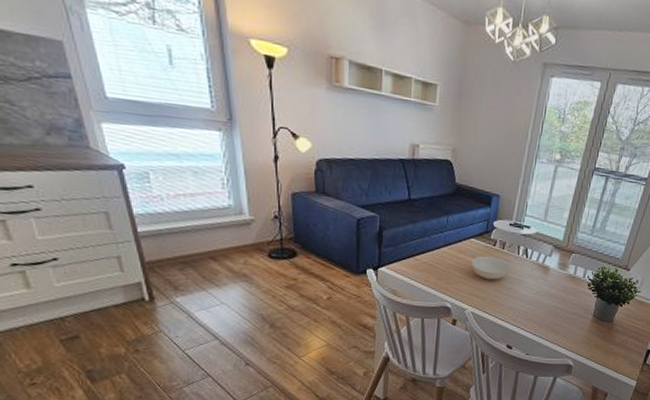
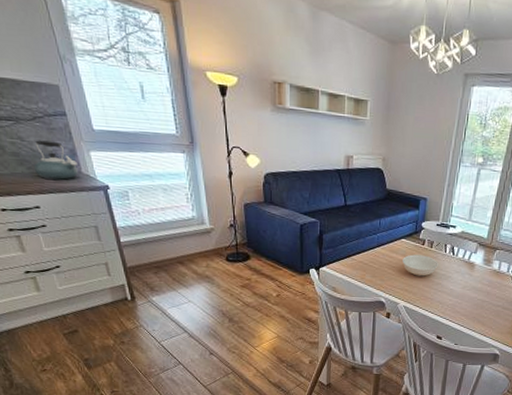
kettle: none [26,105,85,156] -> present [33,140,78,181]

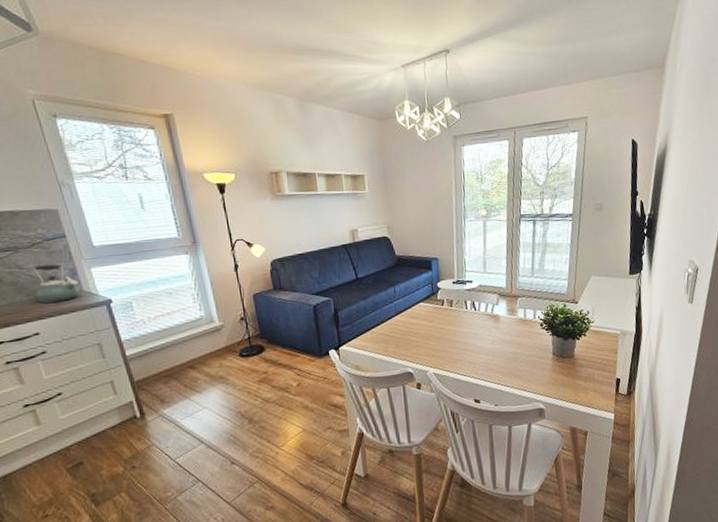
bowl: present [402,254,438,276] -> none [424,315,462,339]

